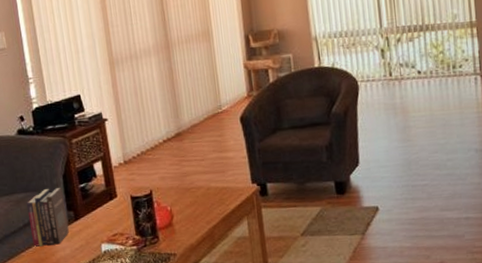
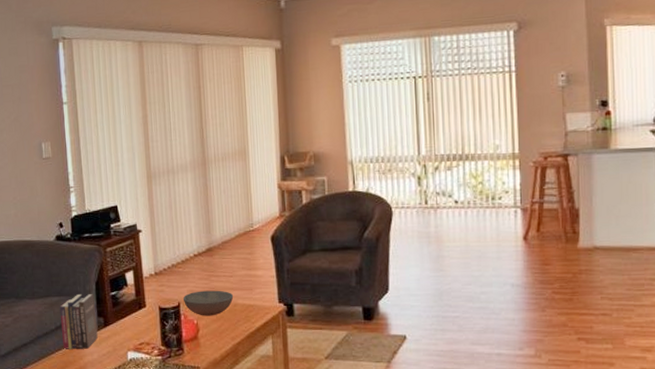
bowl: none [154,174,206,202] -> present [182,290,234,316]

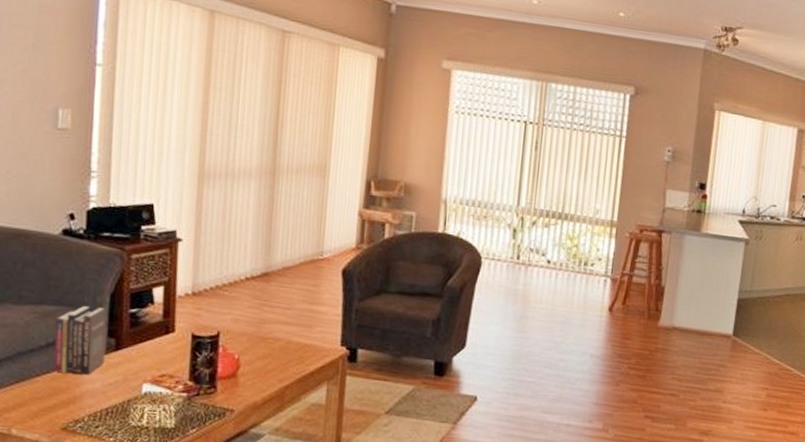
bowl: present [182,290,234,316] -> none [224,321,288,352]

